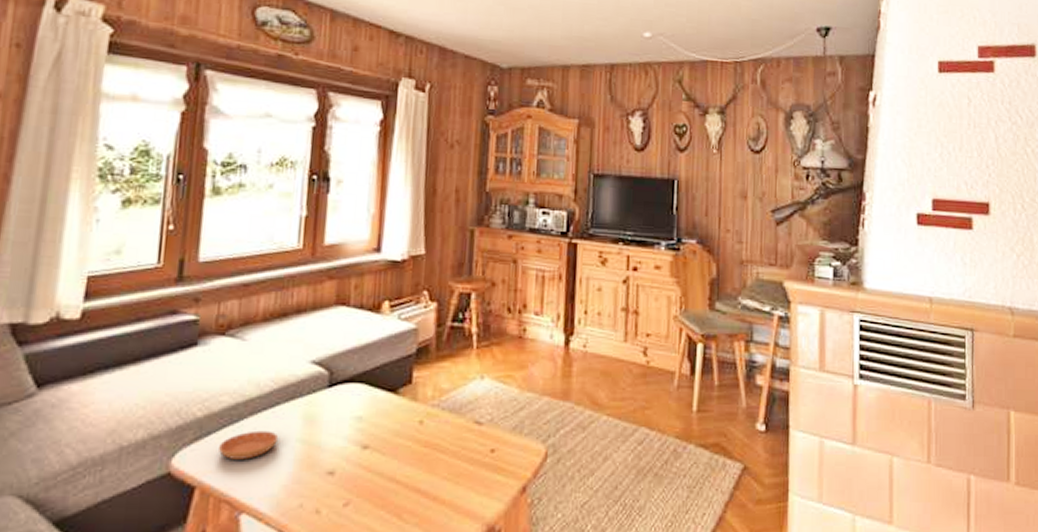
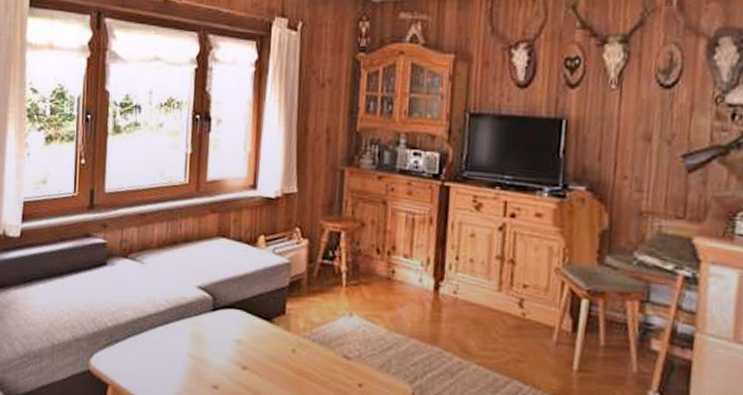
saucer: present [219,430,279,460] -> none [126,342,172,367]

